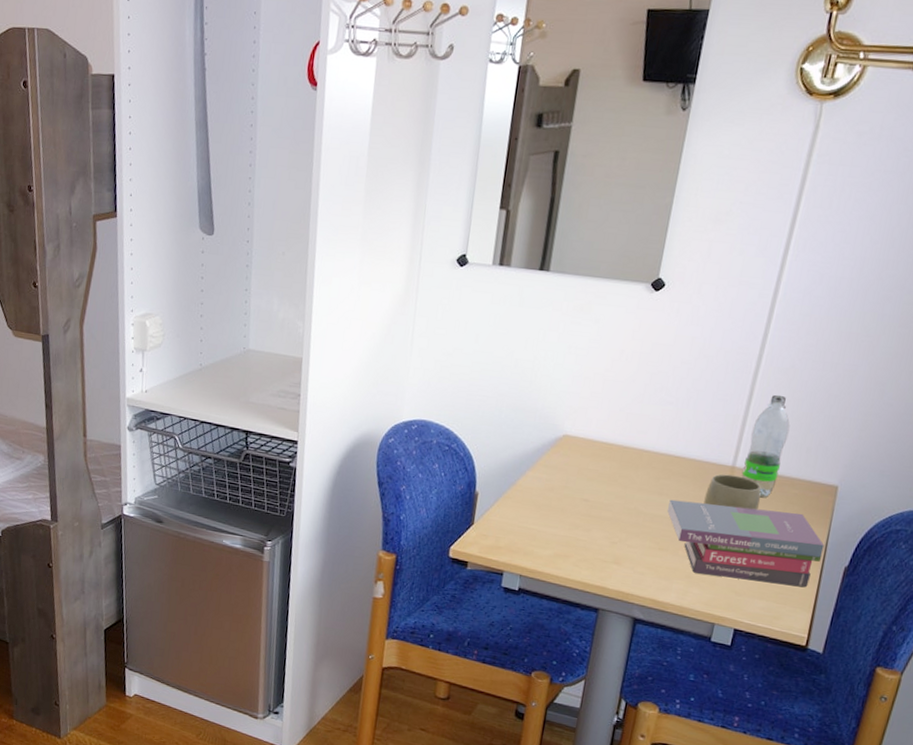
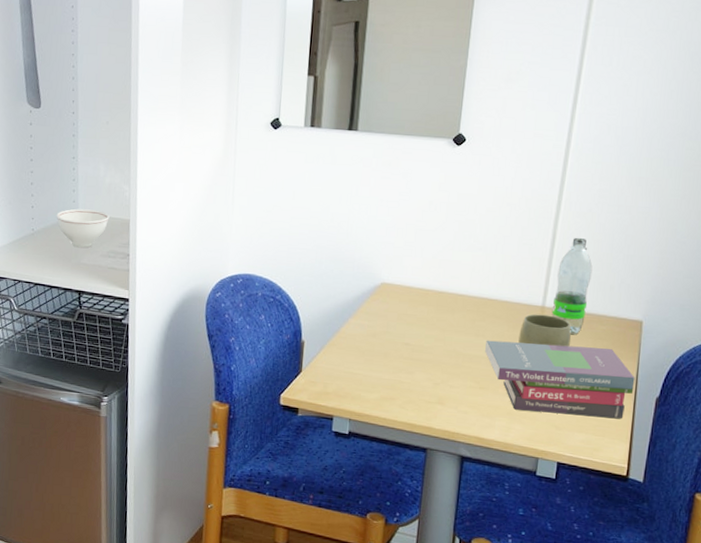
bowl: none [225,344,281,386] -> present [56,208,110,248]

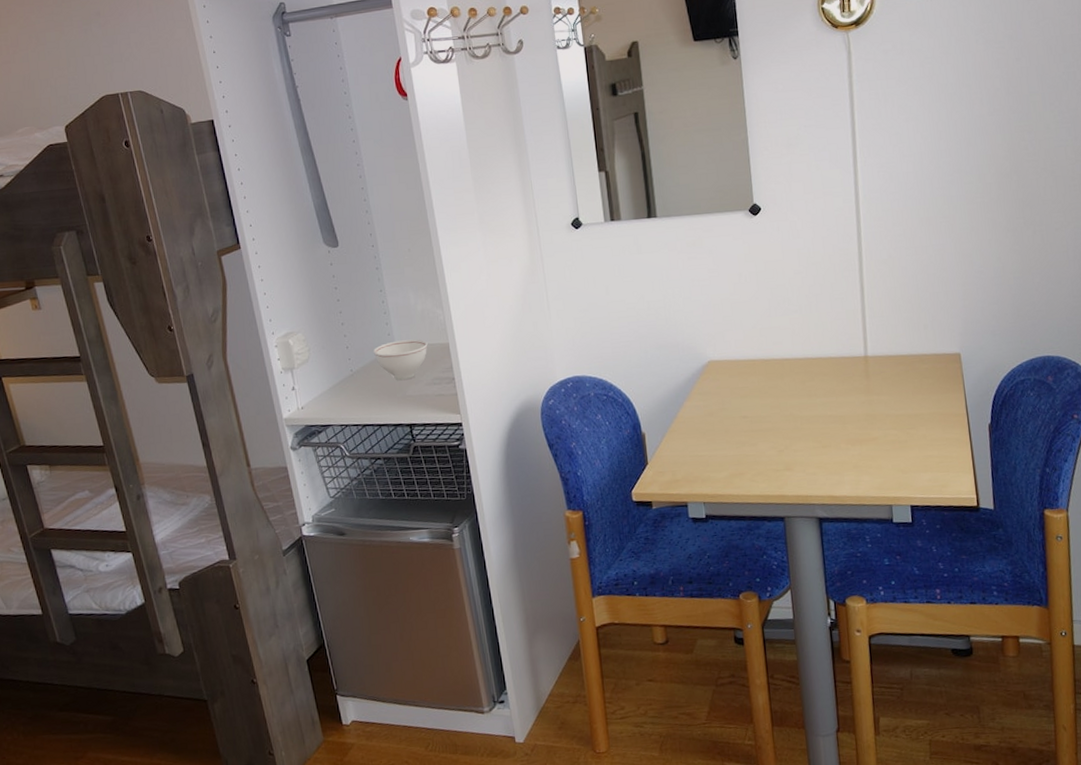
books: present [485,340,635,419] -> none [819,384,967,462]
mug: present [518,314,572,347] -> none [848,363,899,397]
bottle: present [551,237,593,335] -> none [872,283,907,379]

